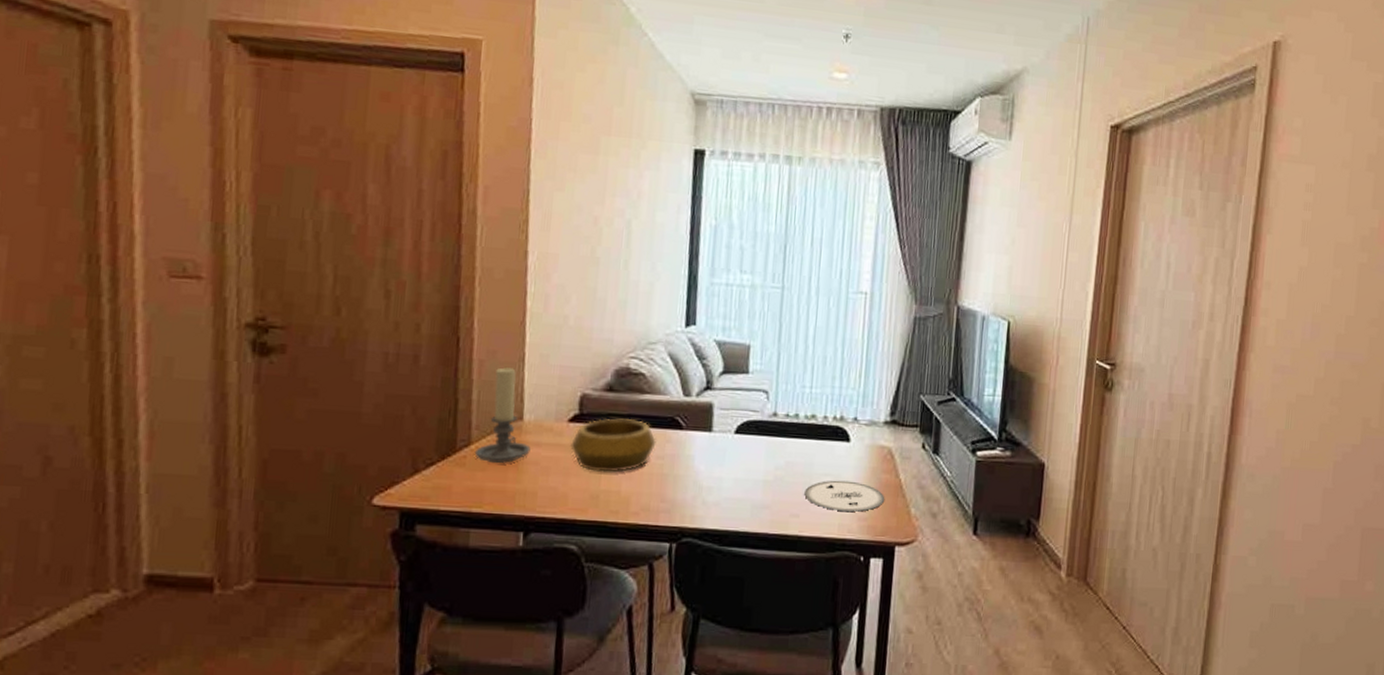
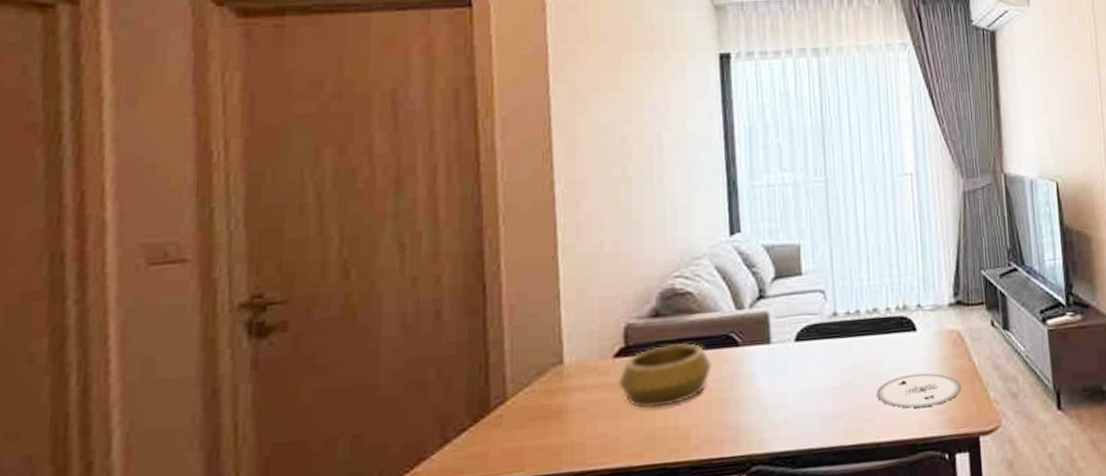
candle holder: present [474,367,531,464] -> none [511,308,574,418]

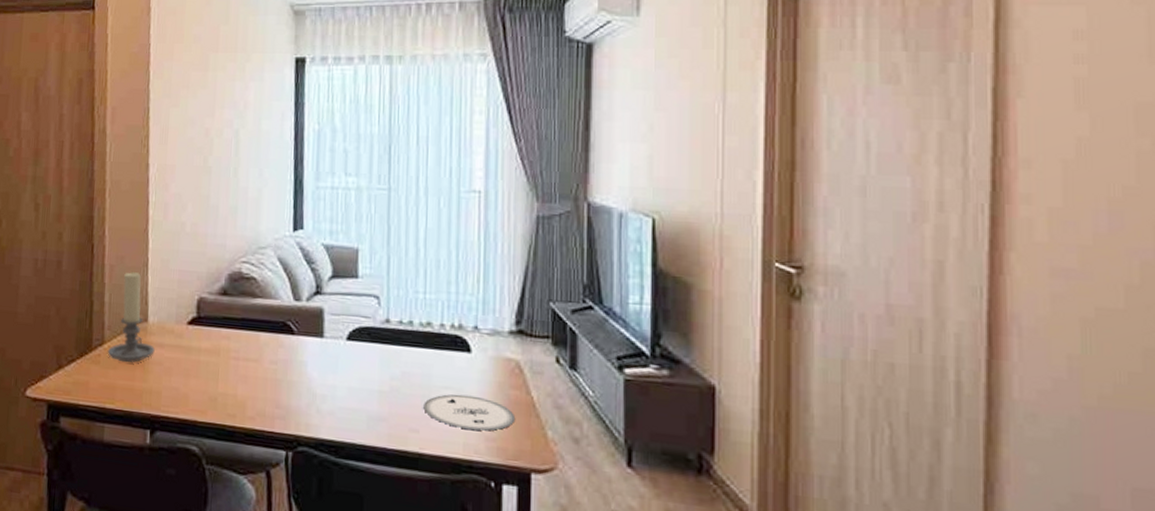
candle holder: none [511,308,574,418] -> present [107,272,155,363]
decorative bowl: present [619,343,712,409] -> none [190,322,269,375]

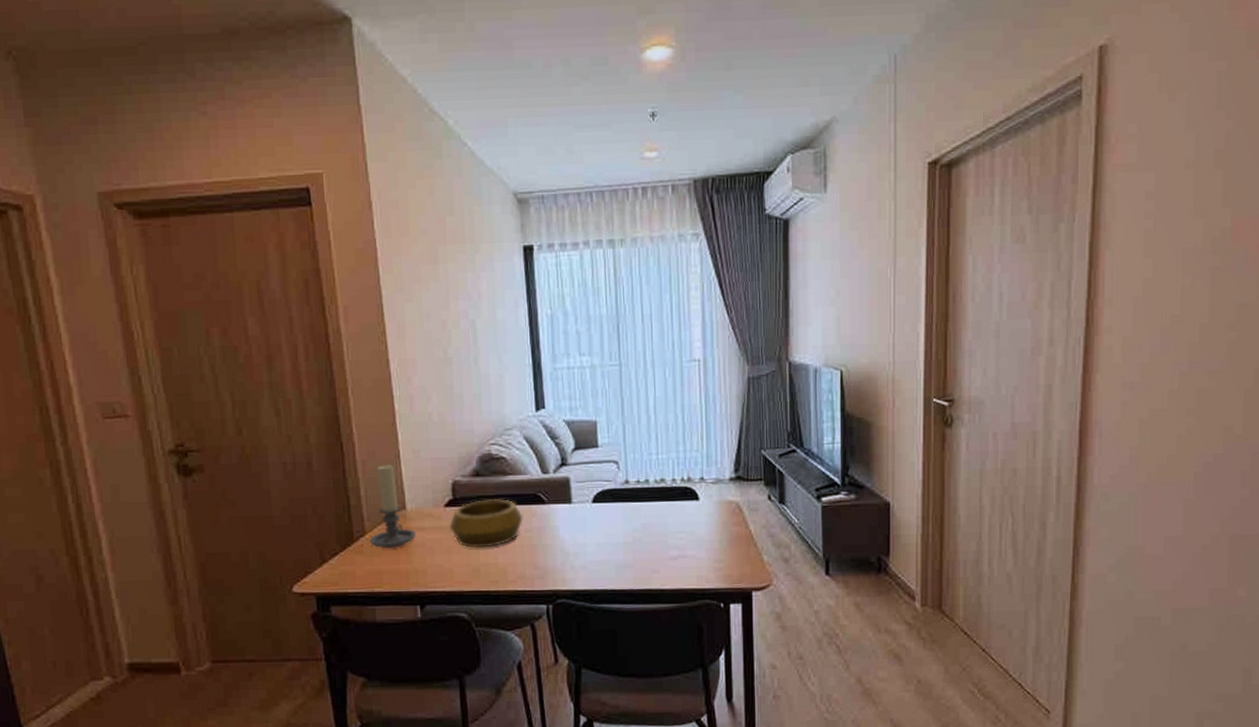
decorative bowl: none [190,322,269,375] -> present [449,499,523,548]
plate: present [423,394,516,431] -> none [662,536,738,564]

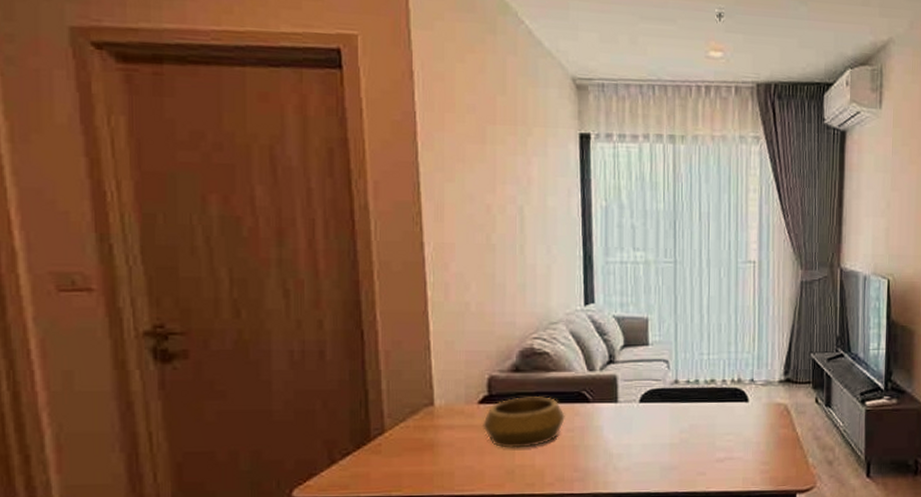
candle holder: present [369,465,416,549] -> none [389,356,444,449]

